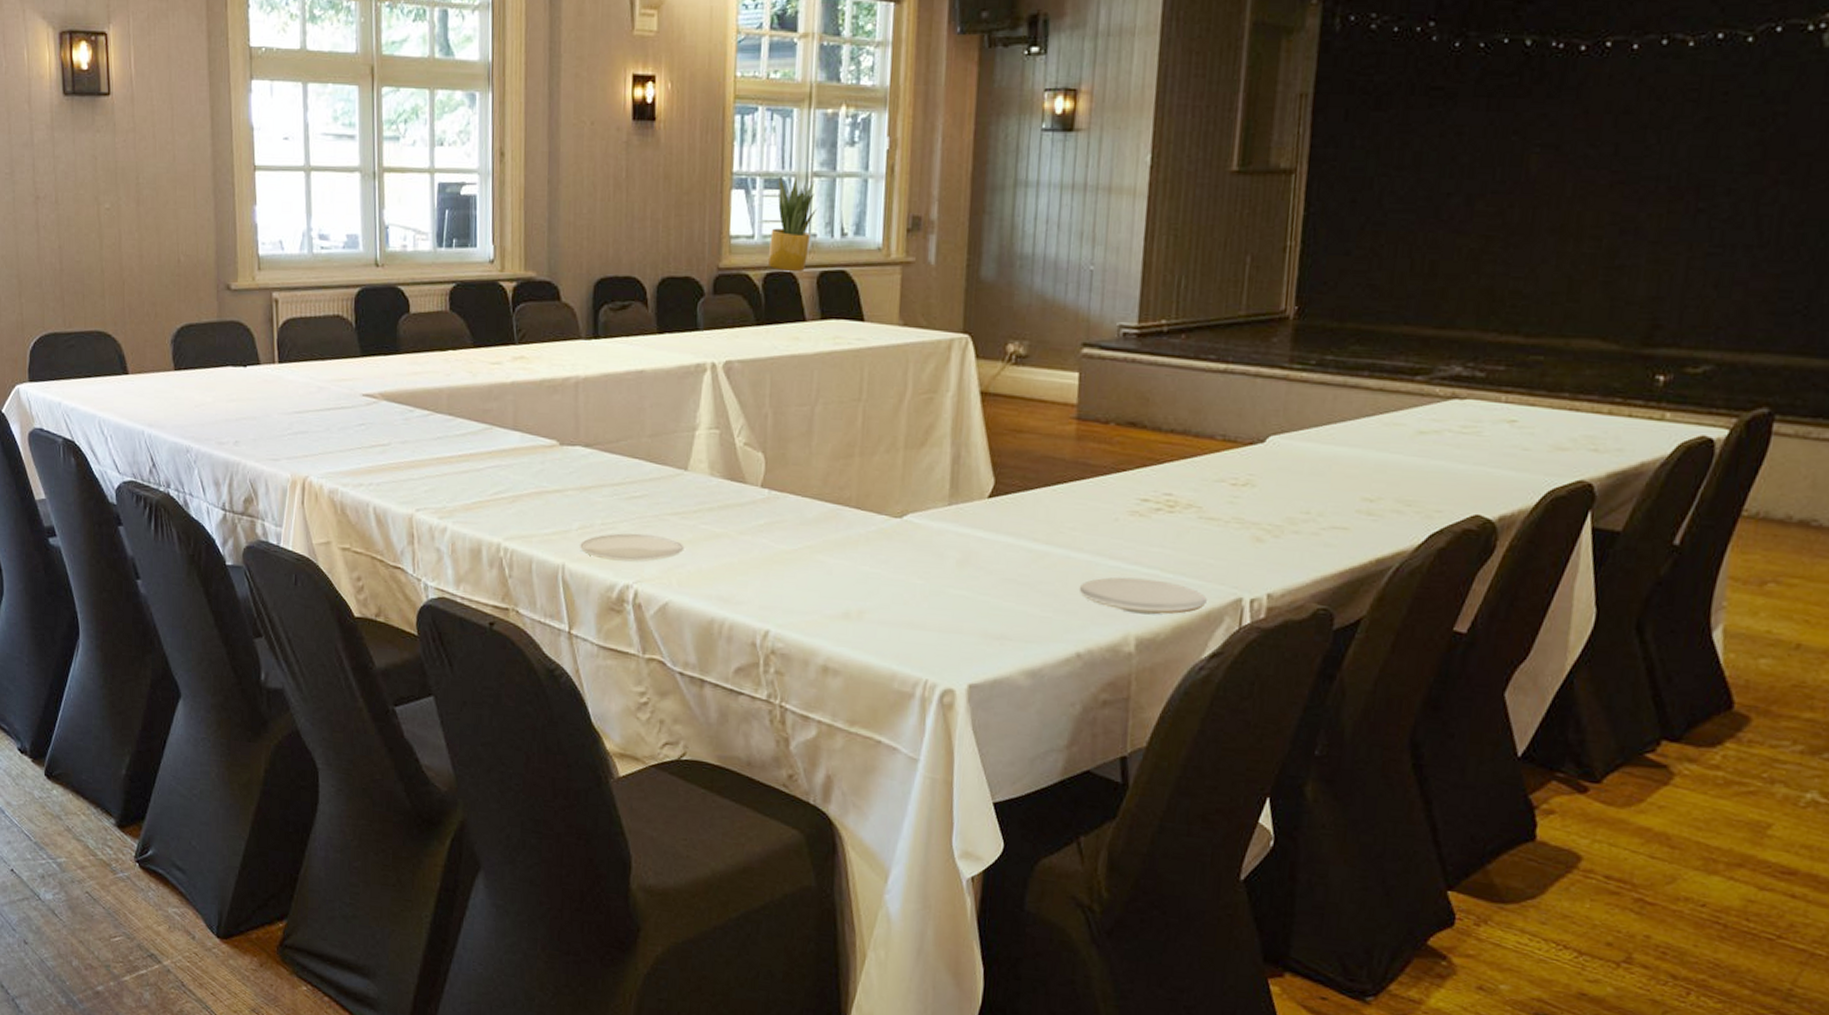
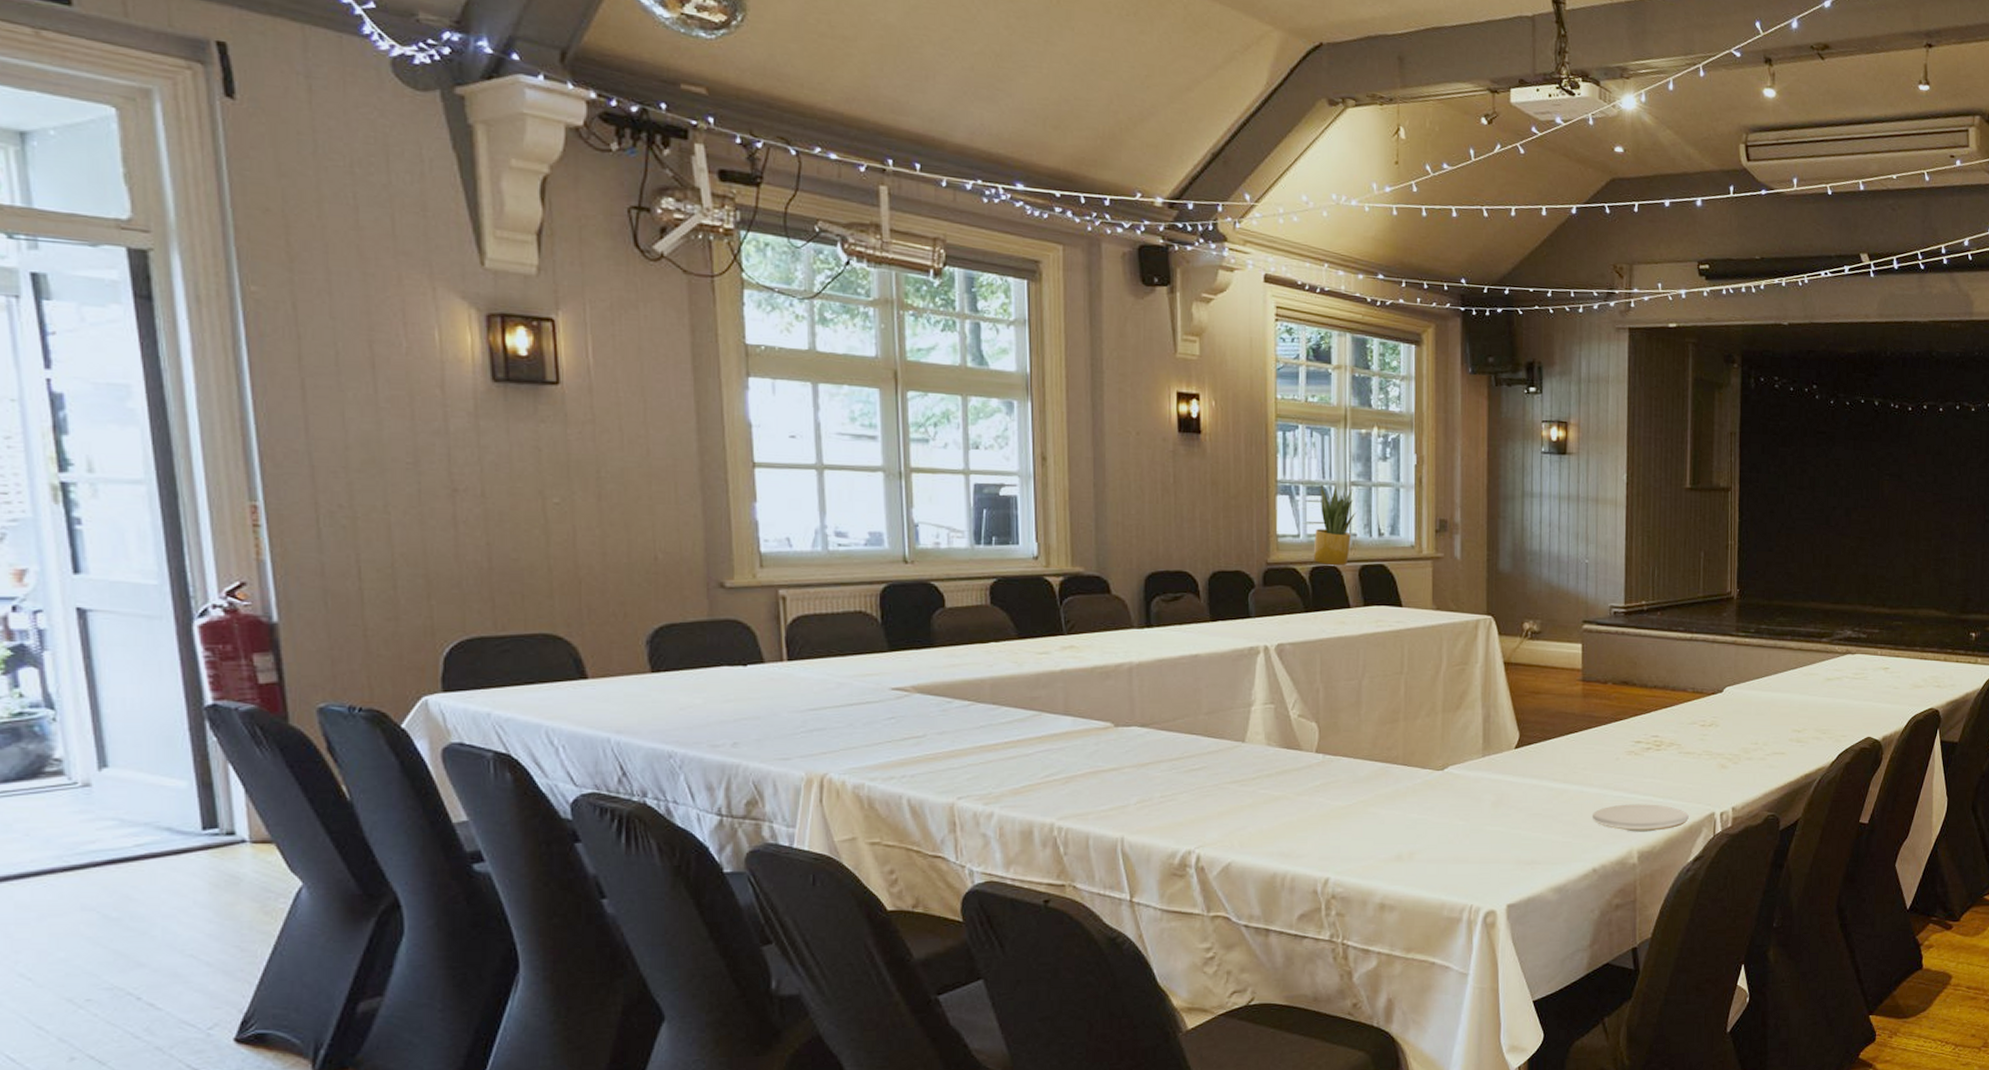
plate: present [580,533,685,563] -> none [1139,802,1245,830]

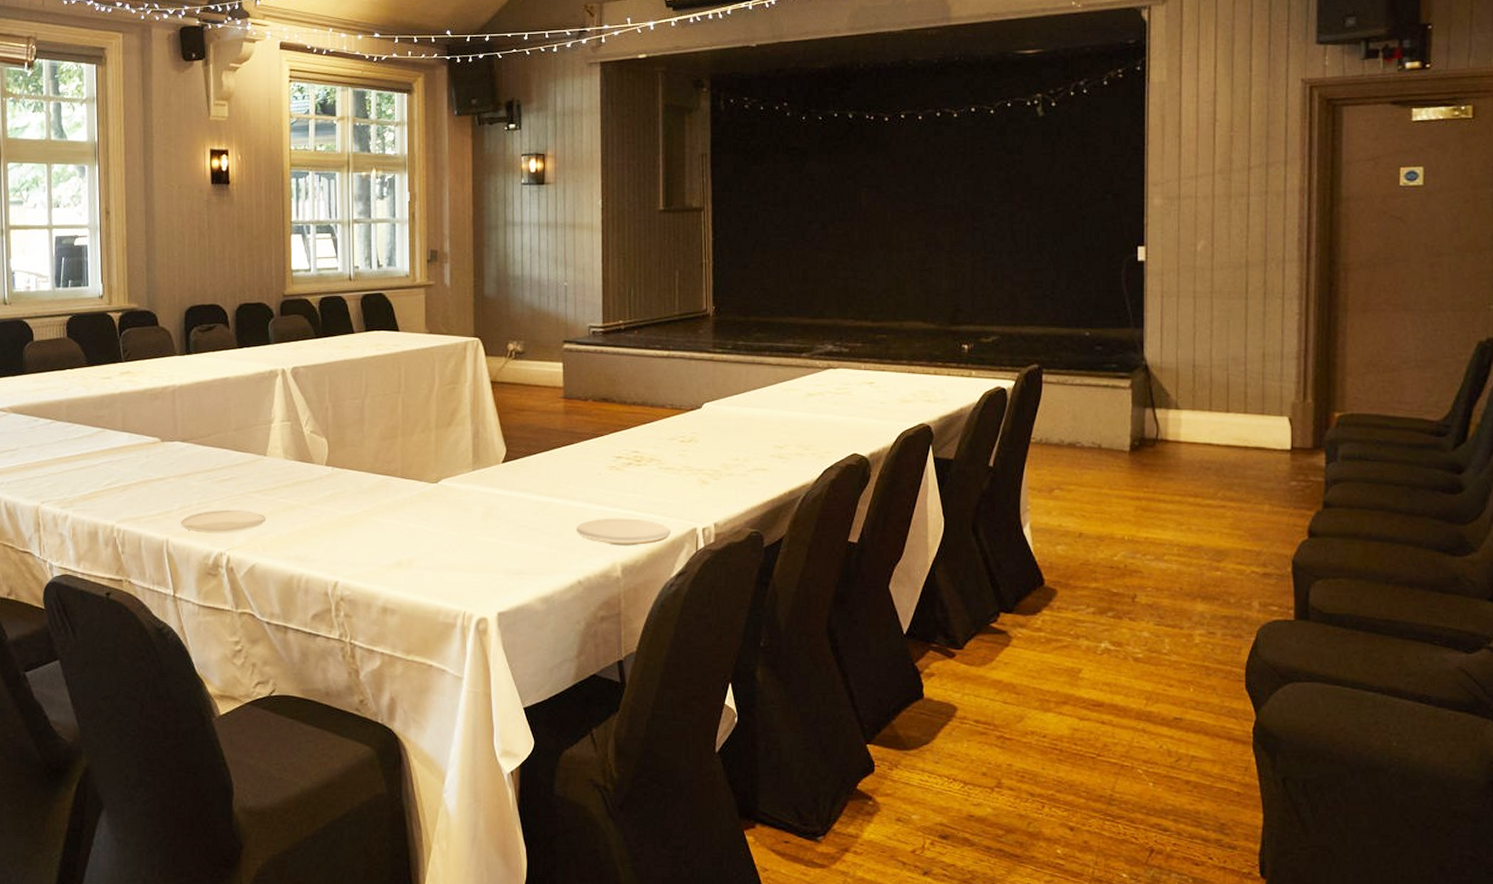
plate: none [1139,802,1245,830] -> present [181,509,267,534]
planter: present [1314,485,1357,566] -> none [323,223,359,296]

